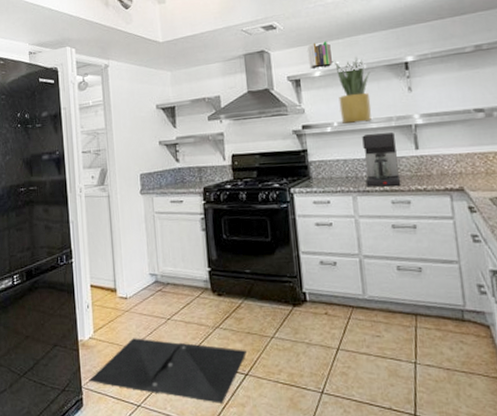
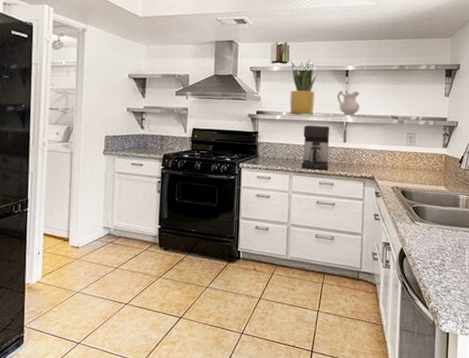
door mat: present [88,338,248,403] -> none [31,283,184,341]
ceramic pitcher: none [398,85,430,118] -> present [337,90,360,116]

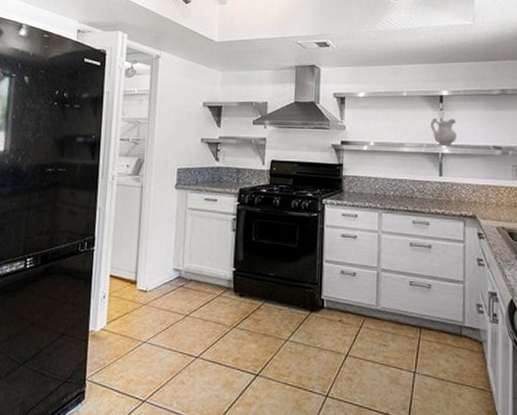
books: present [270,41,290,64] -> none [355,65,377,90]
planter: present [289,60,318,115] -> none [377,84,409,145]
coffee maker: present [301,125,329,170] -> none [392,156,423,207]

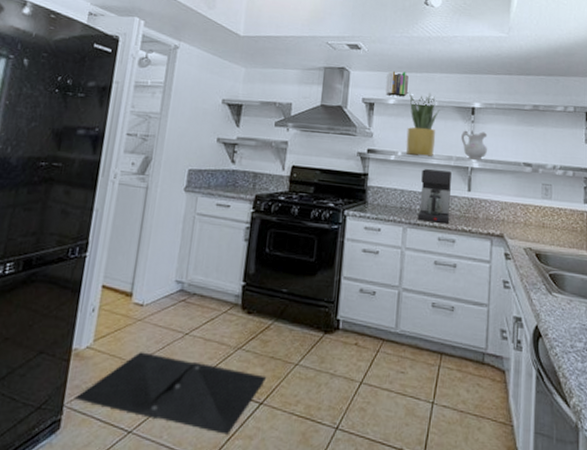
door mat: none [94,332,261,402] -> present [73,352,267,434]
books: none [355,65,377,90] -> present [385,71,408,97]
planter: none [377,84,409,145] -> present [406,92,440,157]
coffee maker: none [392,156,423,207] -> present [417,168,452,223]

